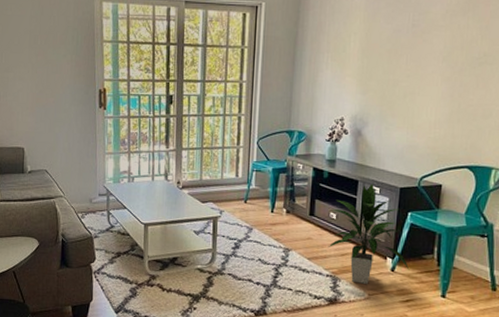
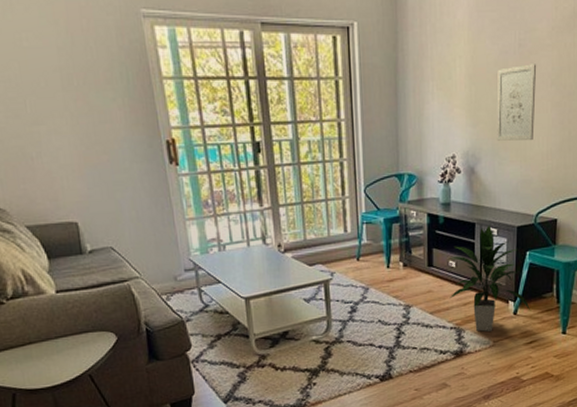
wall art: none [384,42,429,109] -> present [496,64,537,141]

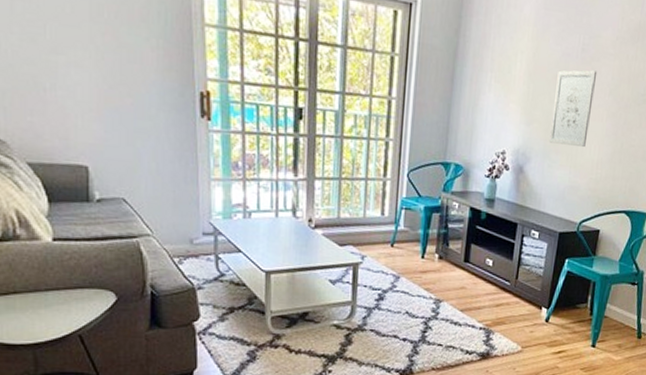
indoor plant: present [449,225,530,332] -> none [482,227,563,336]

